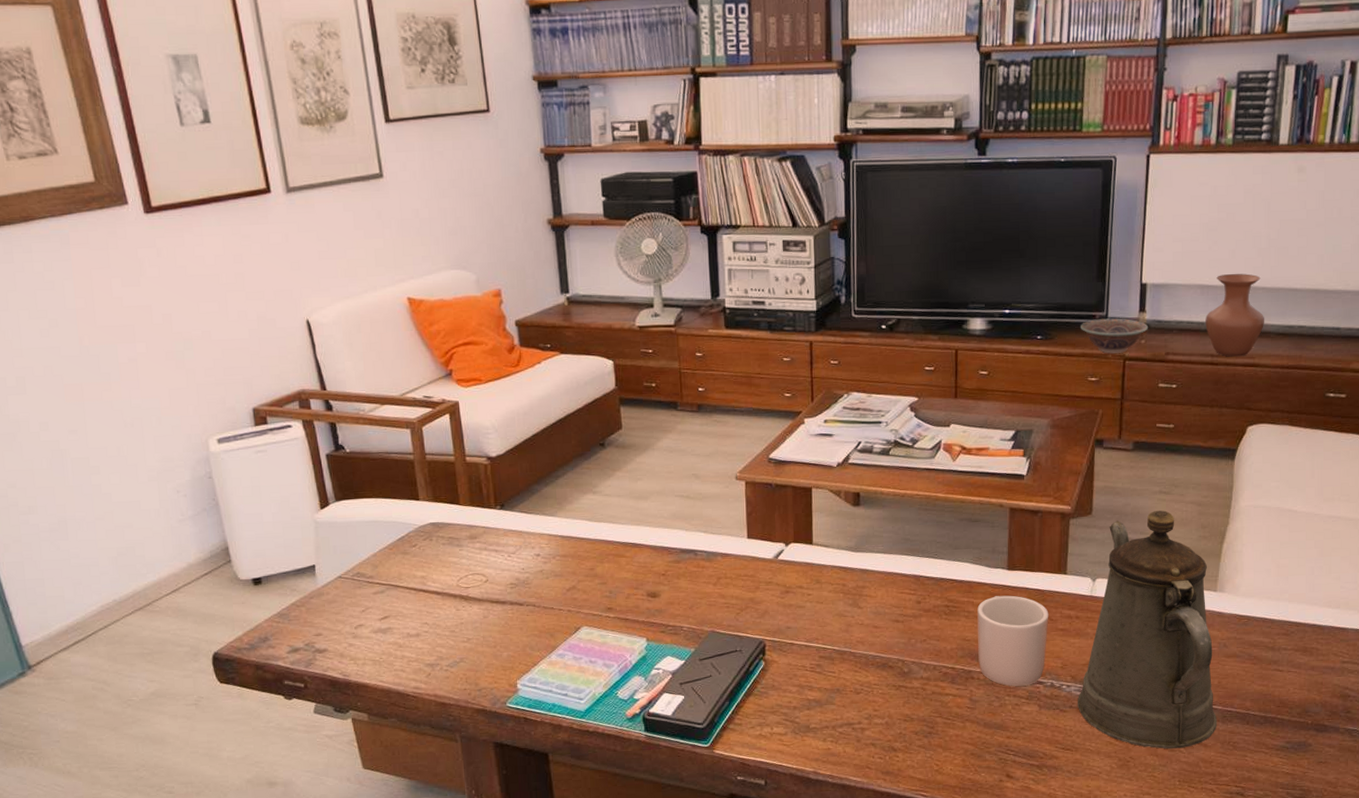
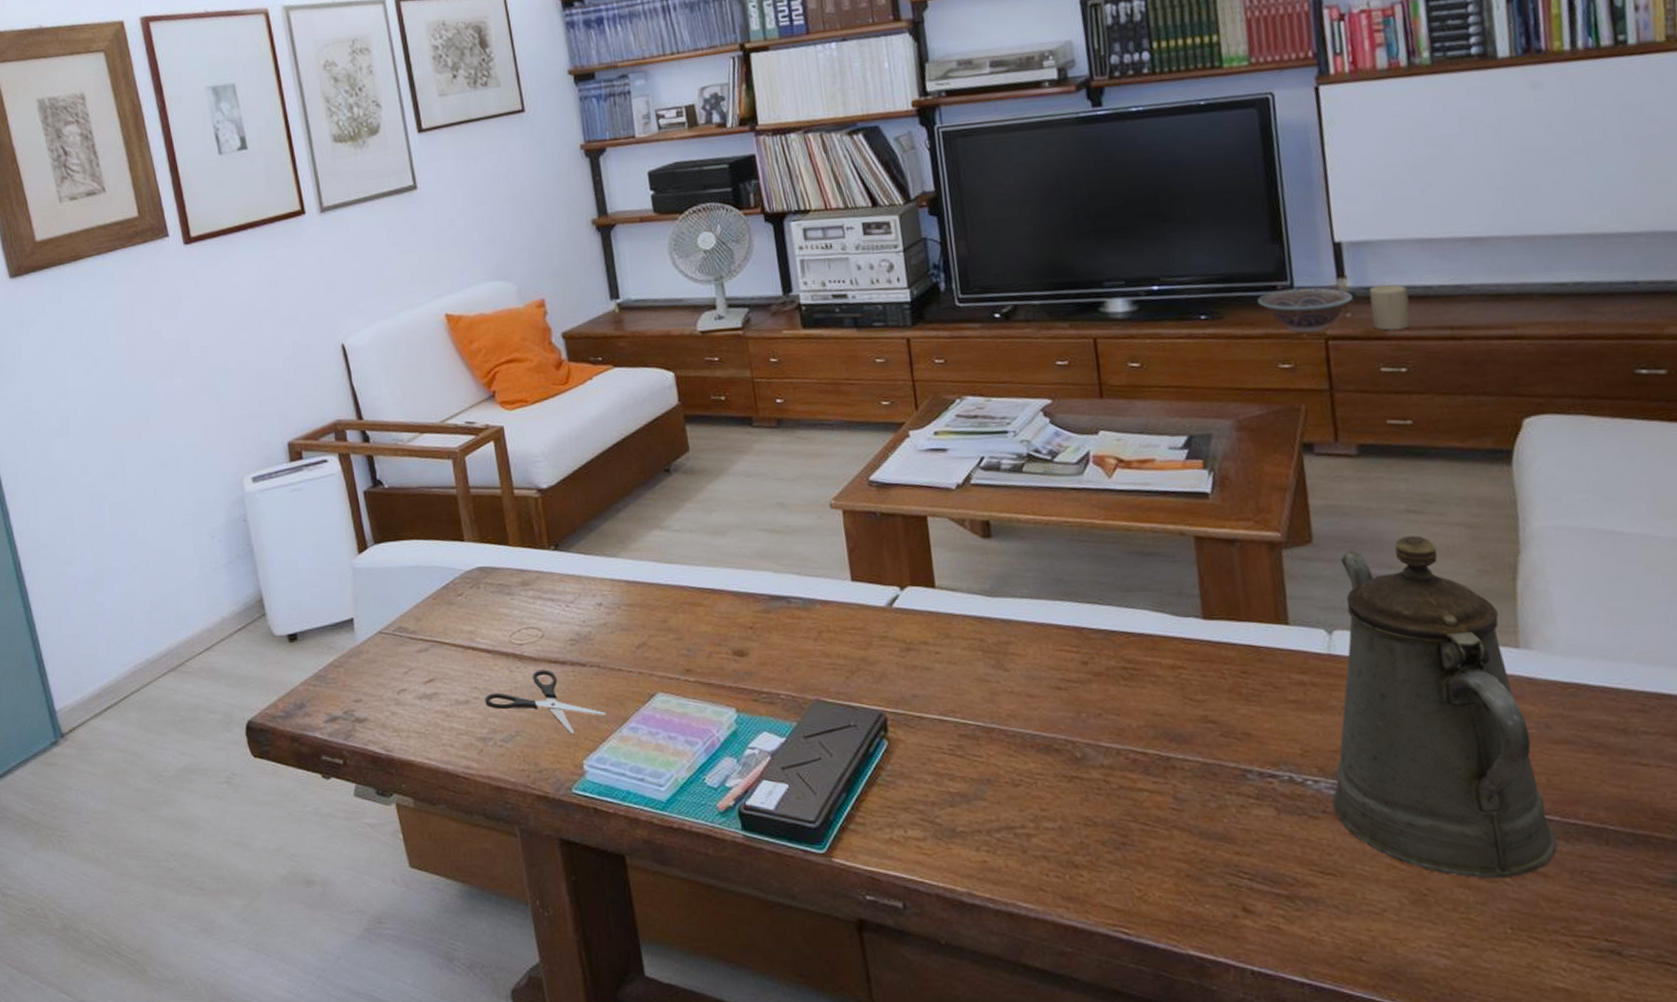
scissors: none [433,608,539,660] -> present [484,669,607,734]
mug: present [977,595,1049,686] -> none [1167,653,1277,780]
candle: none [1159,320,1187,355] -> present [1369,285,1411,331]
vase: present [1205,274,1265,357] -> none [1433,220,1522,328]

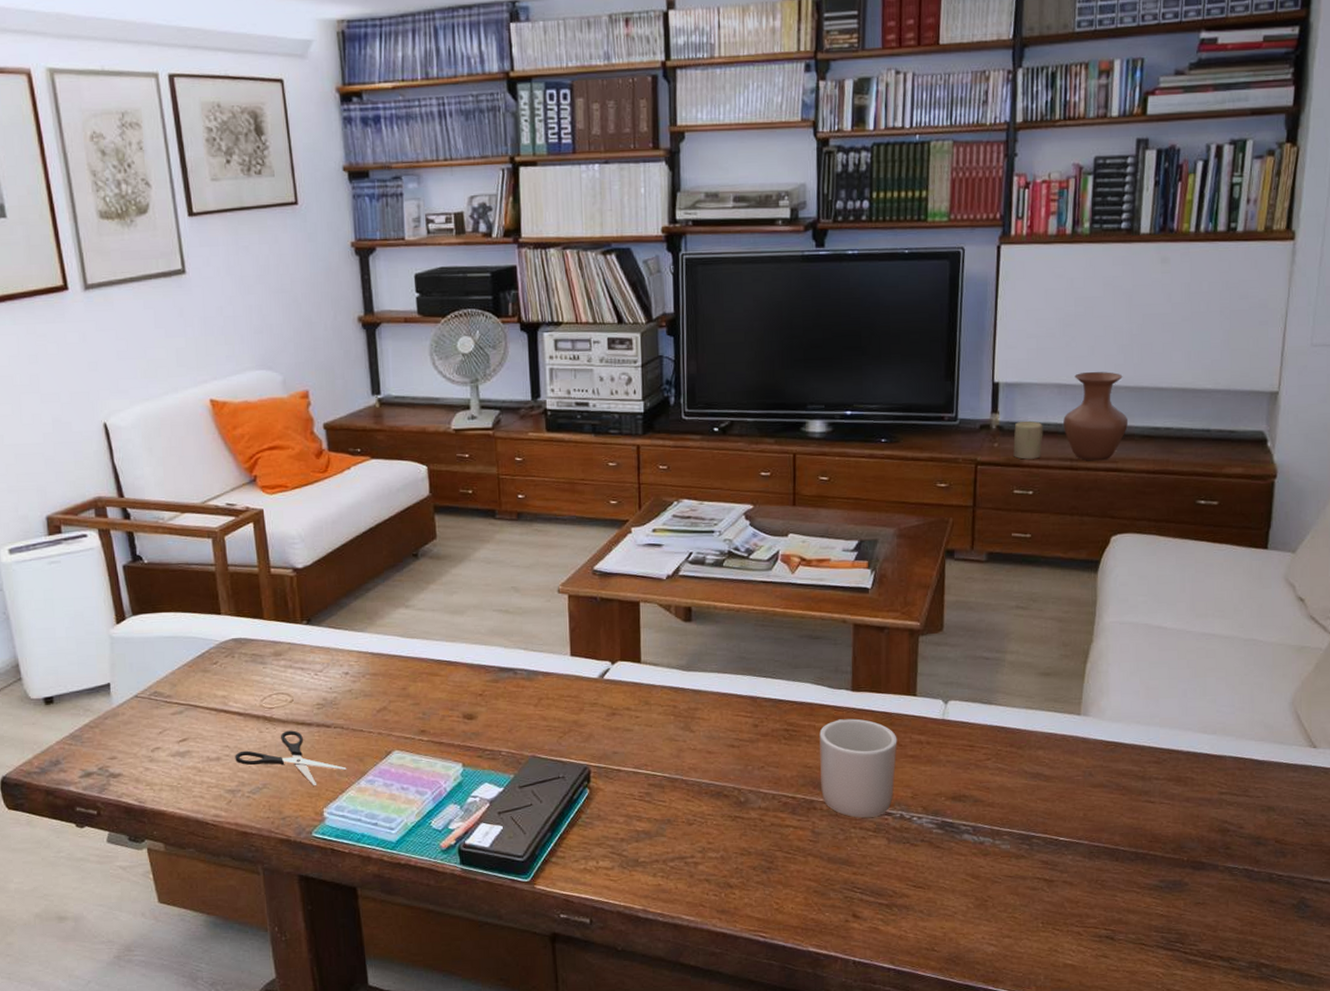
mug: none [1167,653,1277,780] -> present [819,718,898,818]
decorative bowl: present [1256,287,1354,333] -> none [927,420,1002,458]
coffee pot: present [1332,536,1558,879] -> none [930,627,1084,888]
vase: none [1433,220,1522,328] -> present [1063,372,1129,461]

